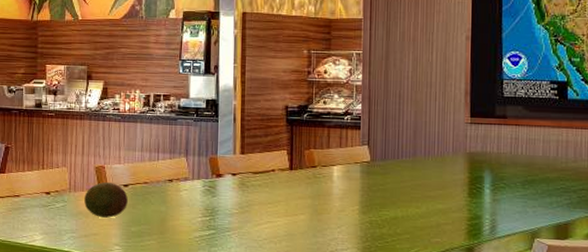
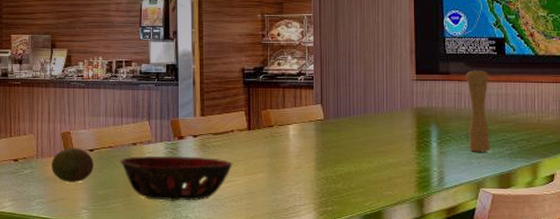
decorative bowl: none [155,193,273,241] -> present [120,156,233,201]
pepper mill: none [524,114,550,201] -> present [466,69,491,152]

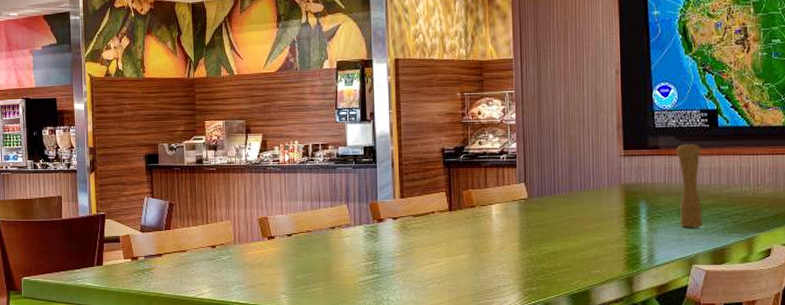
fruit: present [52,148,94,182] -> none [249,233,292,268]
decorative bowl: present [120,156,233,201] -> none [319,238,434,284]

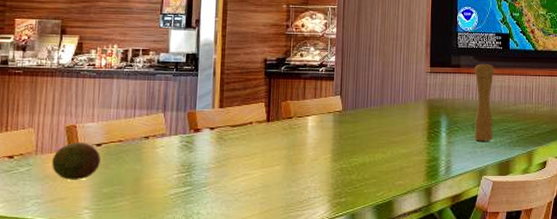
fruit: none [249,233,292,268] -> present [52,142,101,180]

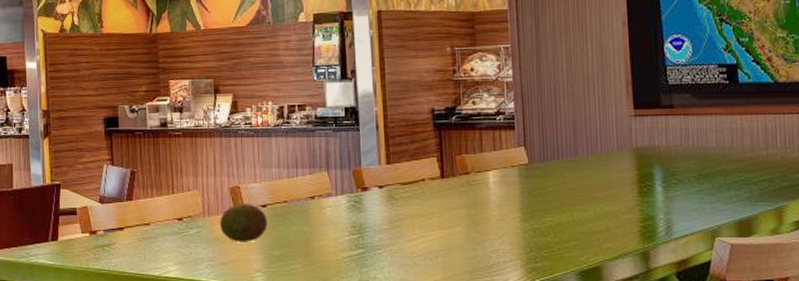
pepper mill: present [474,63,495,141] -> none [692,101,726,196]

